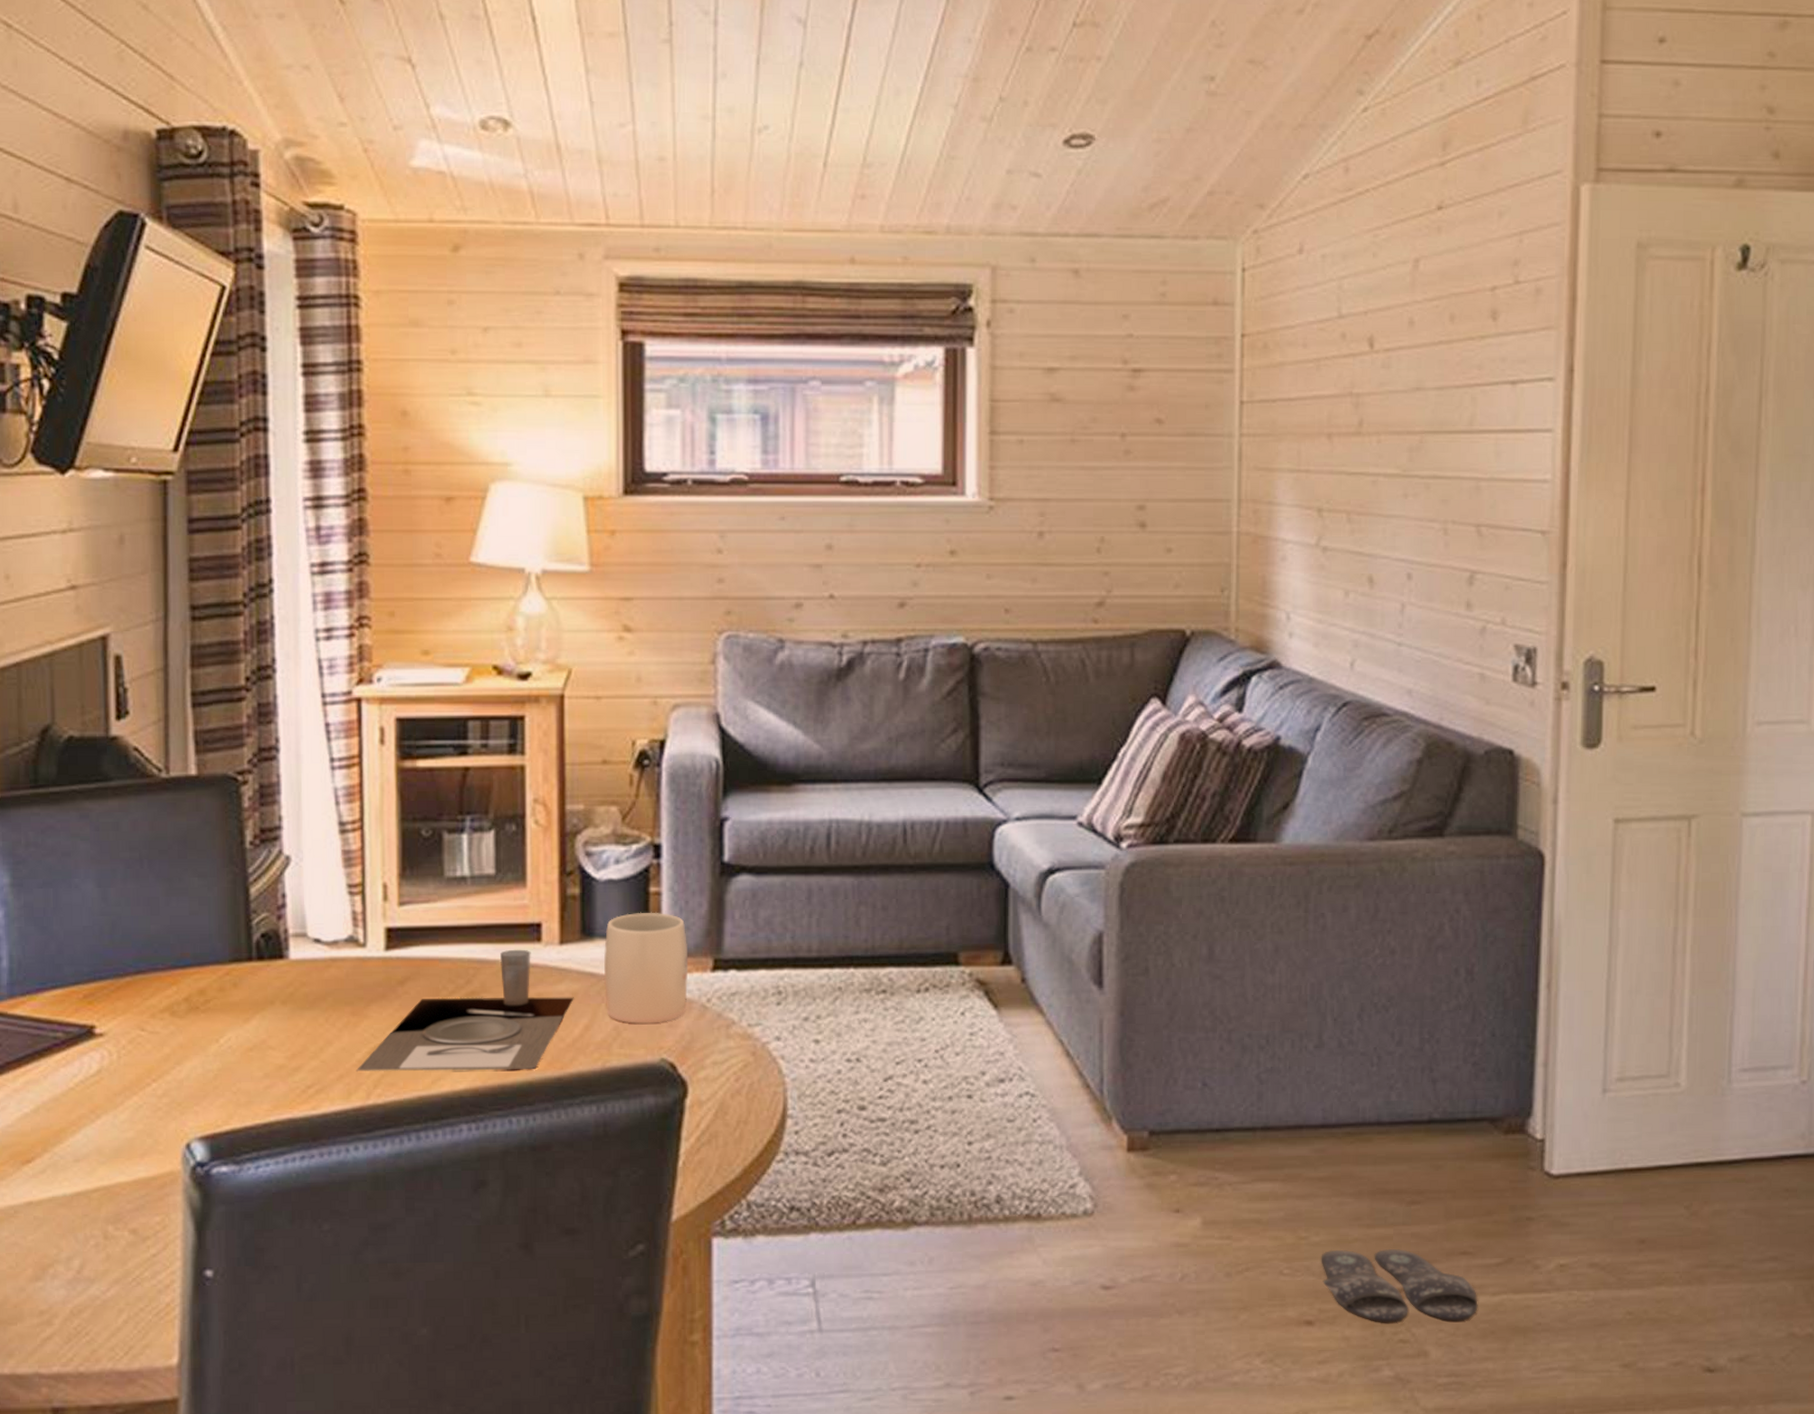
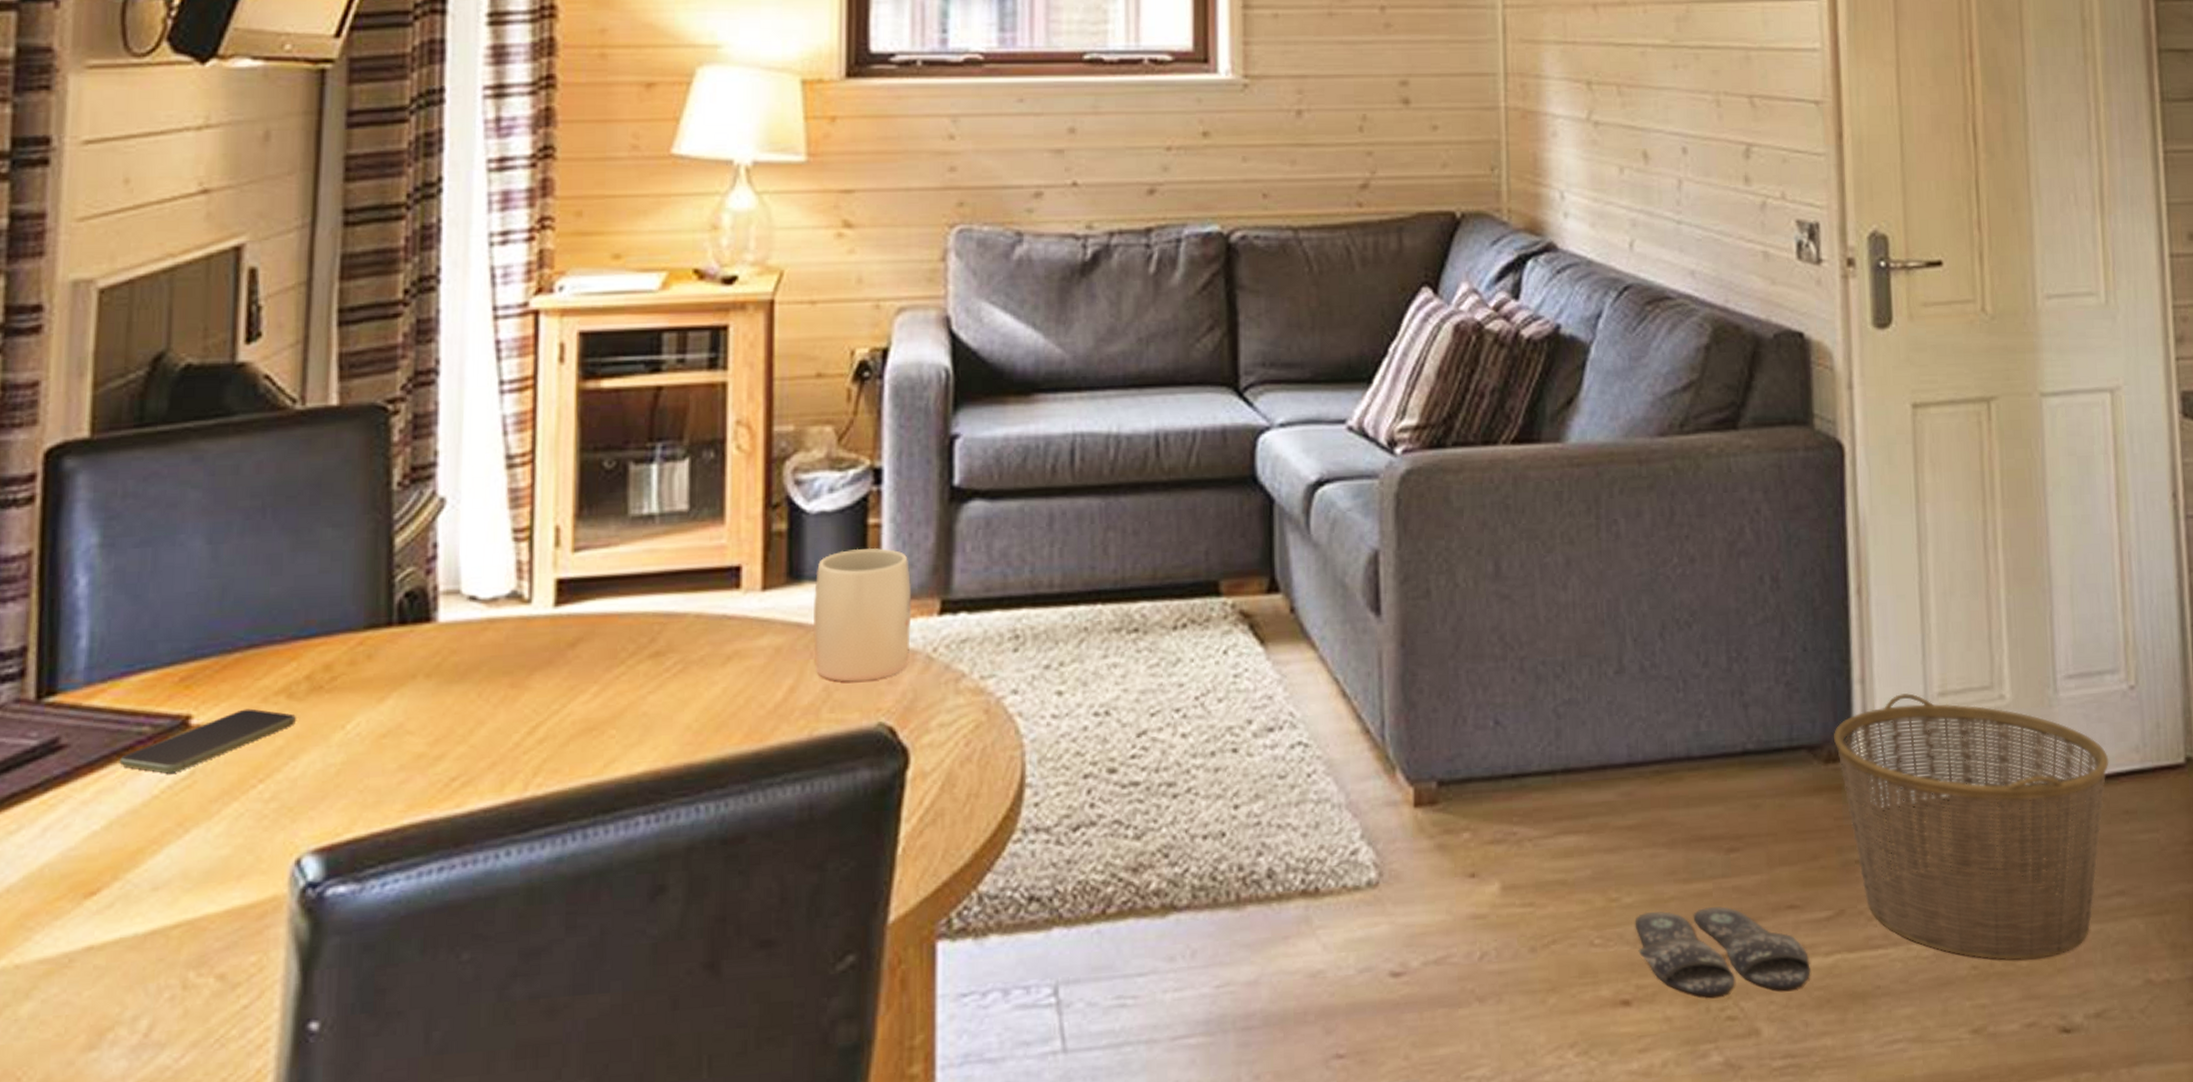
smartphone: none [40,1022,180,1071] -> present [119,708,297,774]
place setting: present [356,949,574,1071] -> none [513,598,777,757]
basket: none [1514,1077,1775,1309] -> present [1833,693,2109,960]

